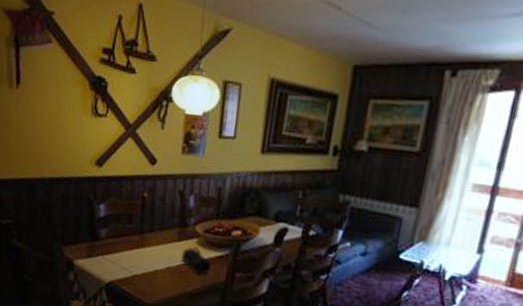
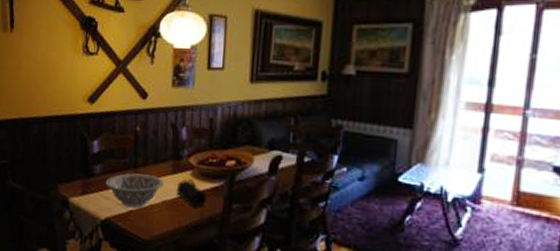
decorative bowl: none [110,238,169,273] -> present [105,173,164,209]

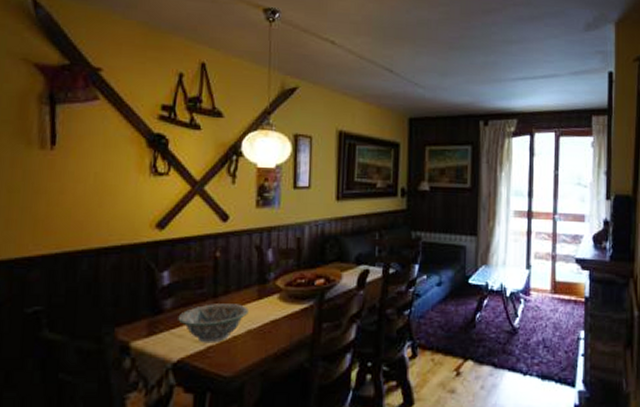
pencil case: present [176,179,208,207] -> none [262,303,297,331]

